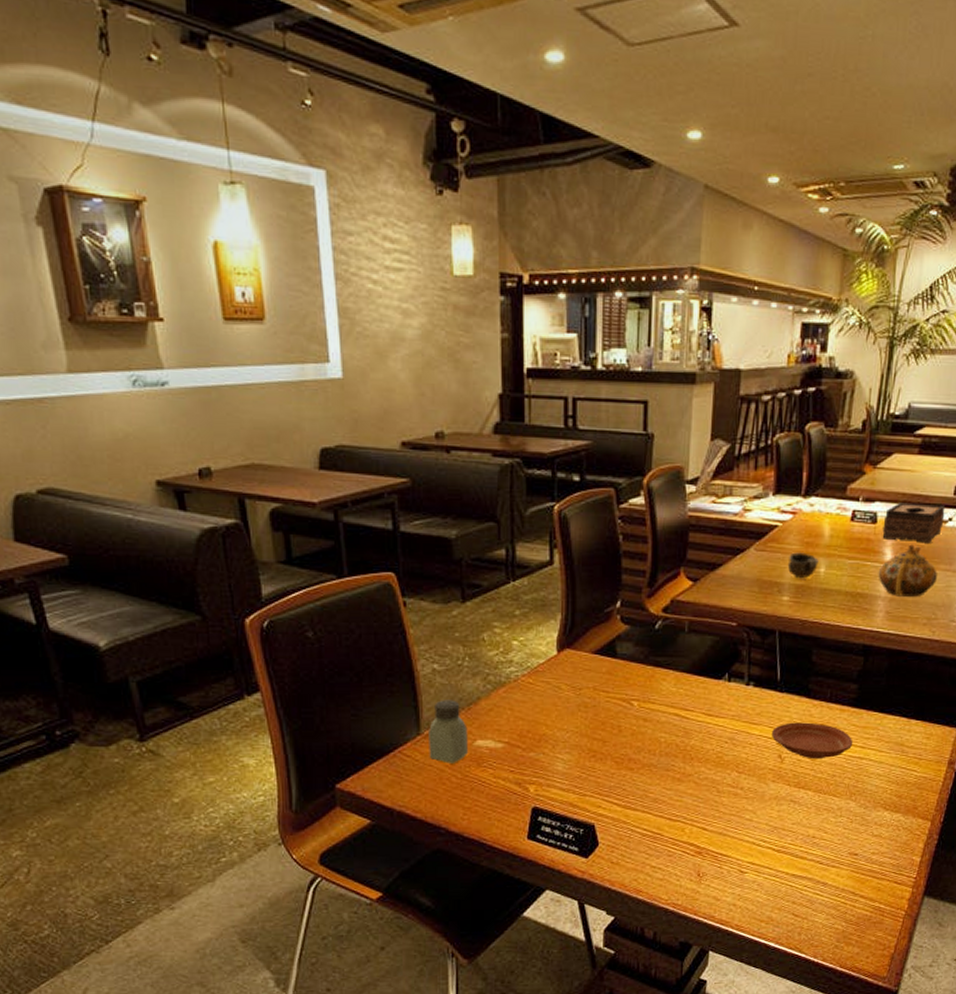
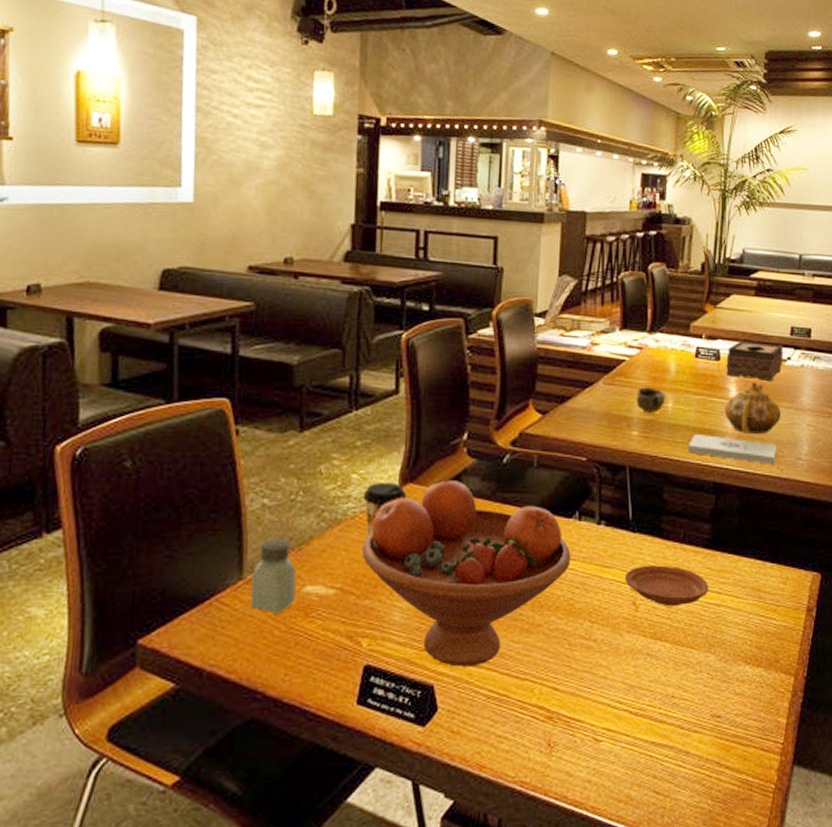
coffee cup: none [523,648,565,697] -> present [362,482,407,536]
fruit bowl: none [526,646,720,810] -> present [362,480,571,667]
notepad: none [839,599,930,627] -> present [688,435,777,465]

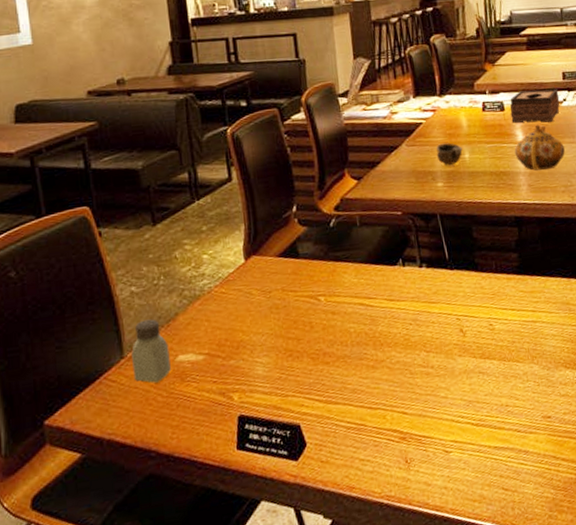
fruit bowl: present [362,480,571,667] -> none [221,247,402,407]
coffee cup: present [362,482,407,536] -> none [214,257,253,306]
plate: present [625,565,709,607] -> none [450,294,525,329]
notepad: present [688,435,777,465] -> none [488,176,566,195]

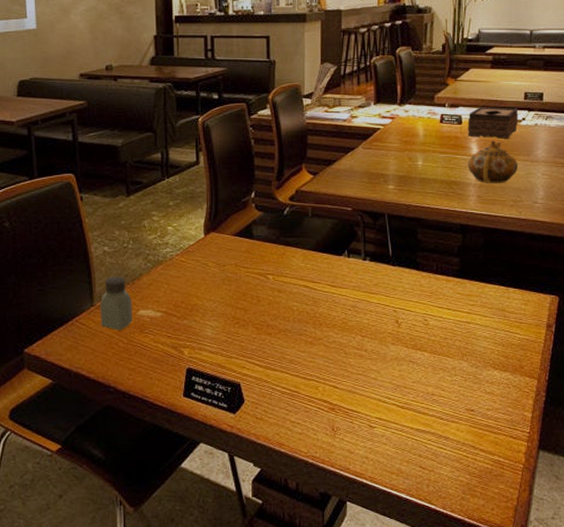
cup: present [436,143,463,166] -> none [390,149,416,171]

